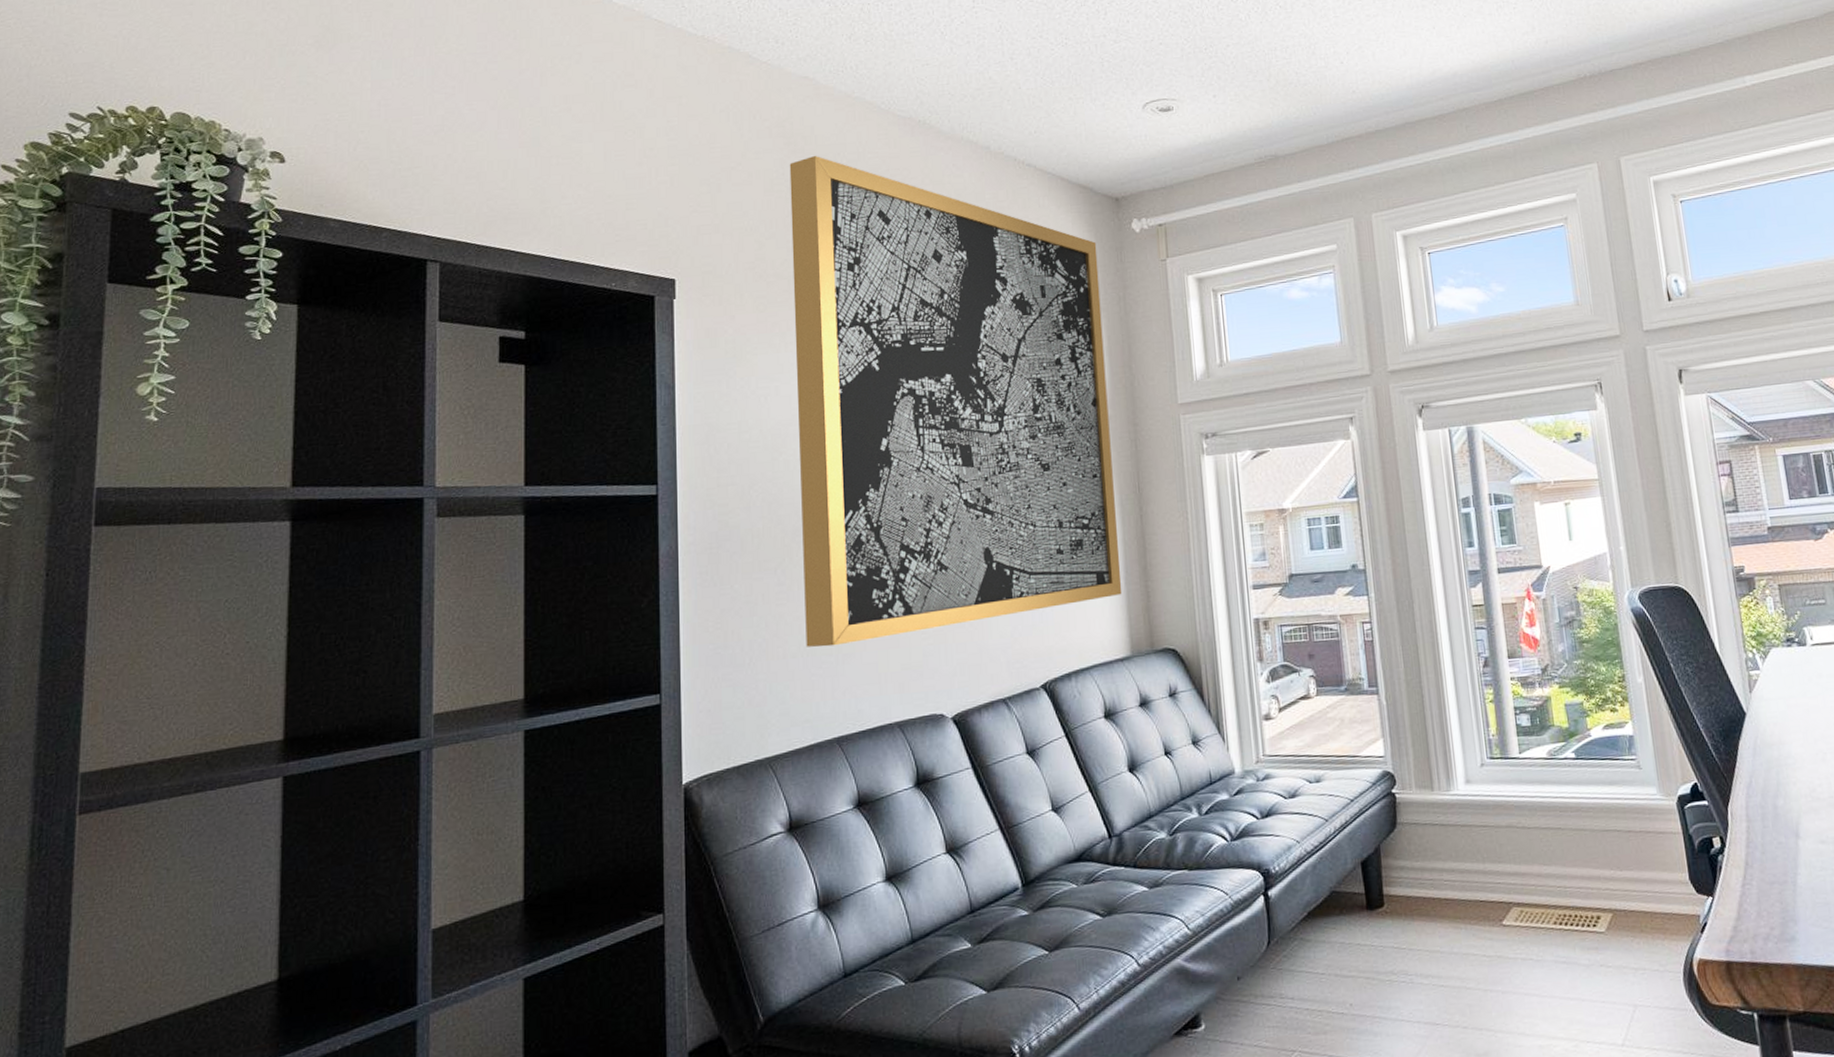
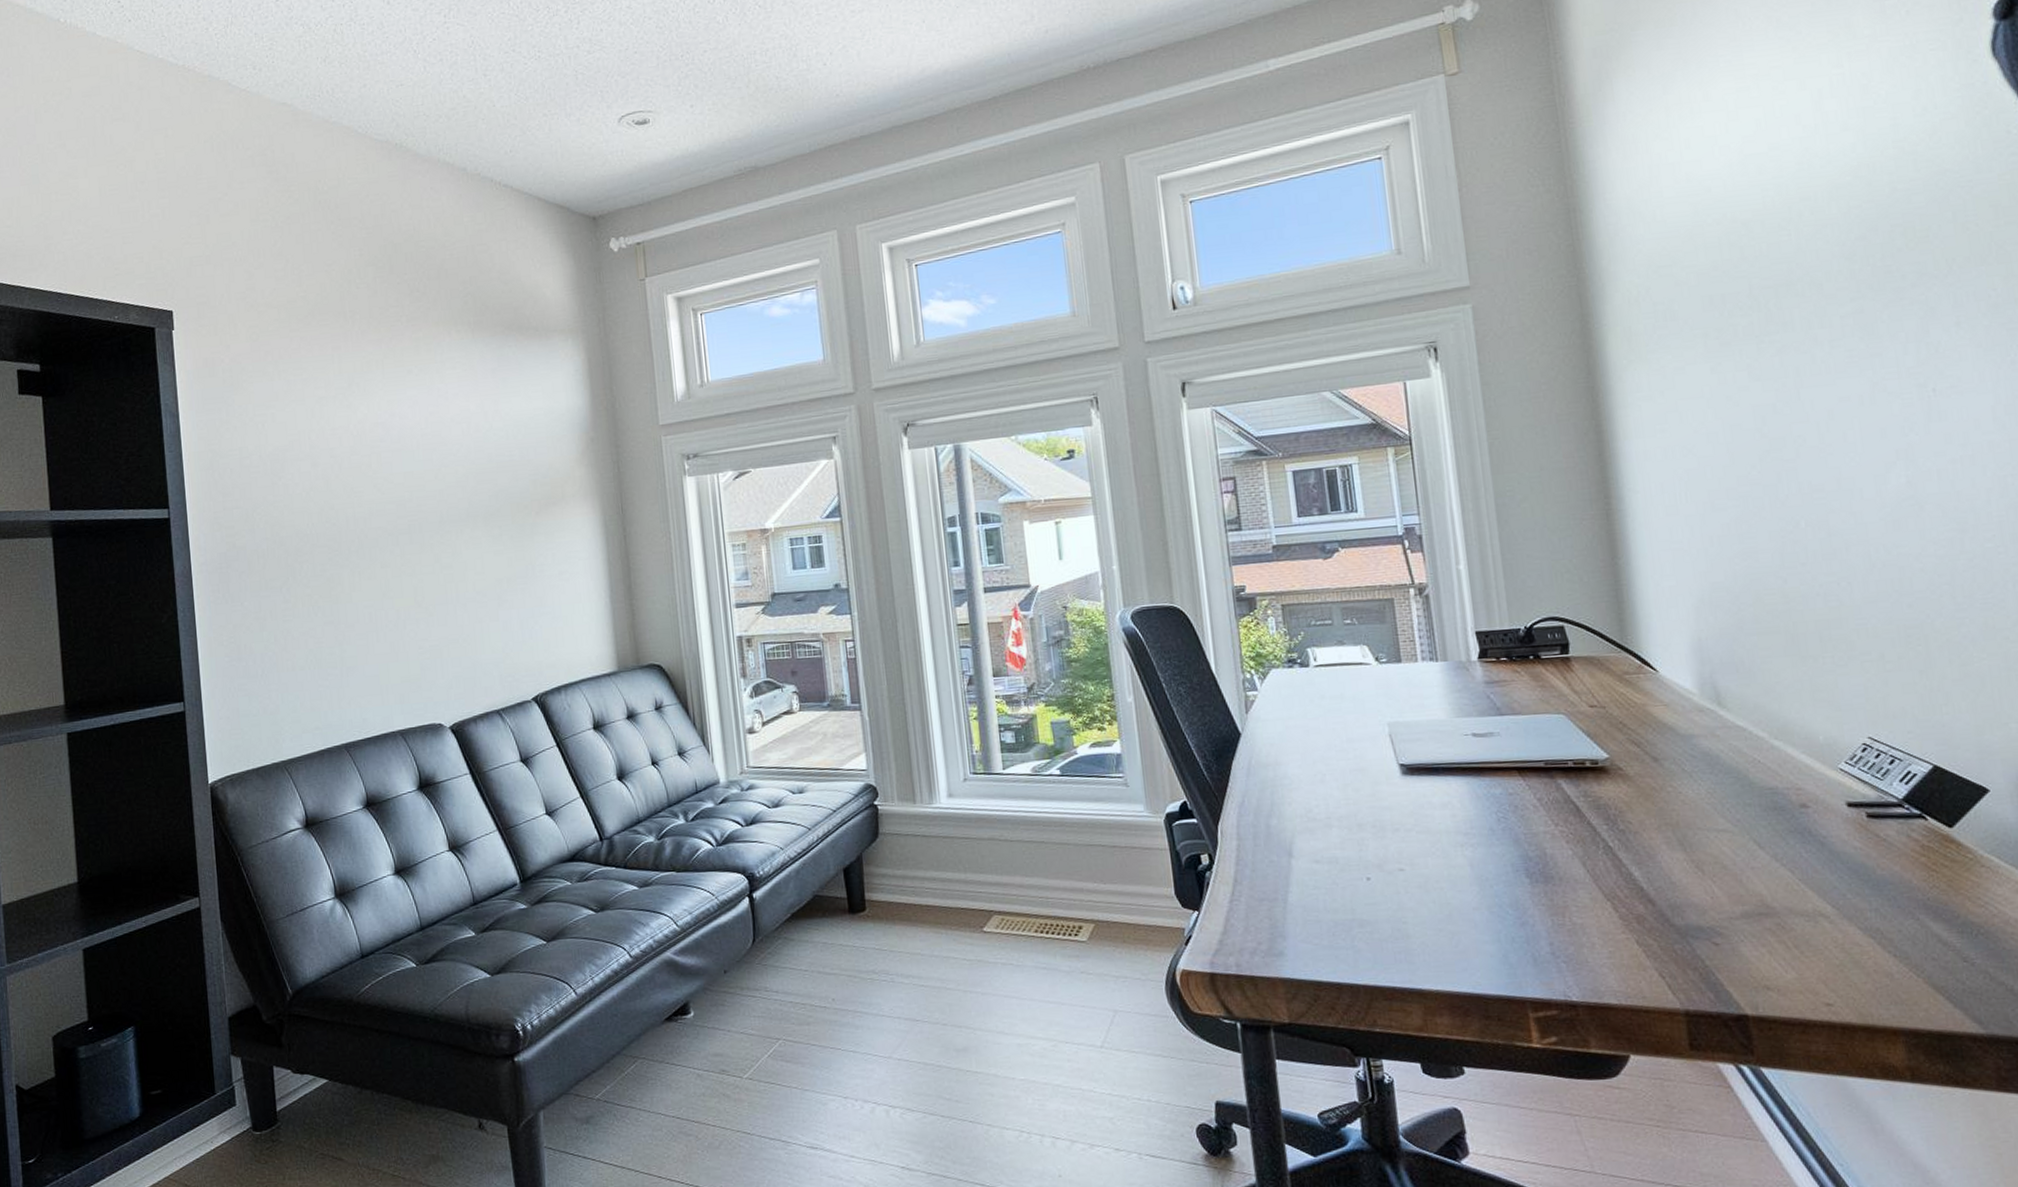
wall art: present [789,155,1122,647] -> none [273,183,608,661]

